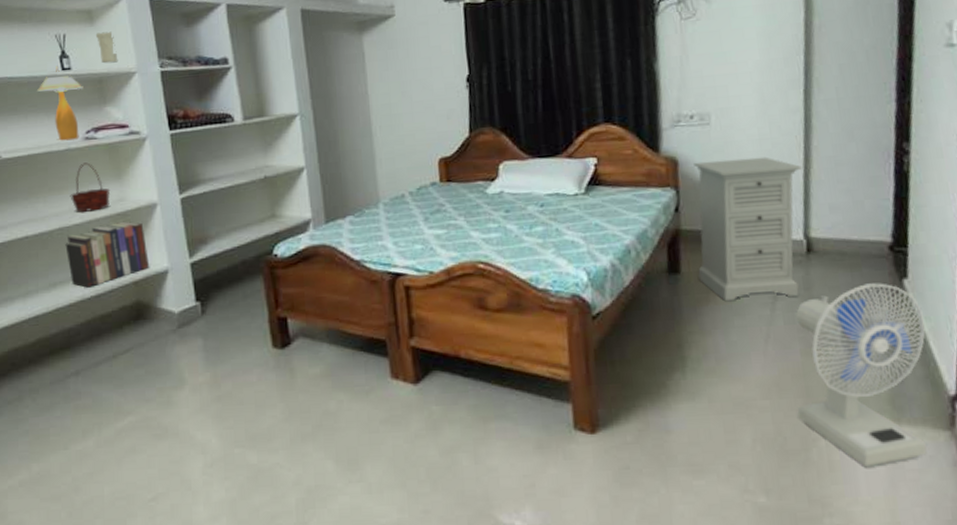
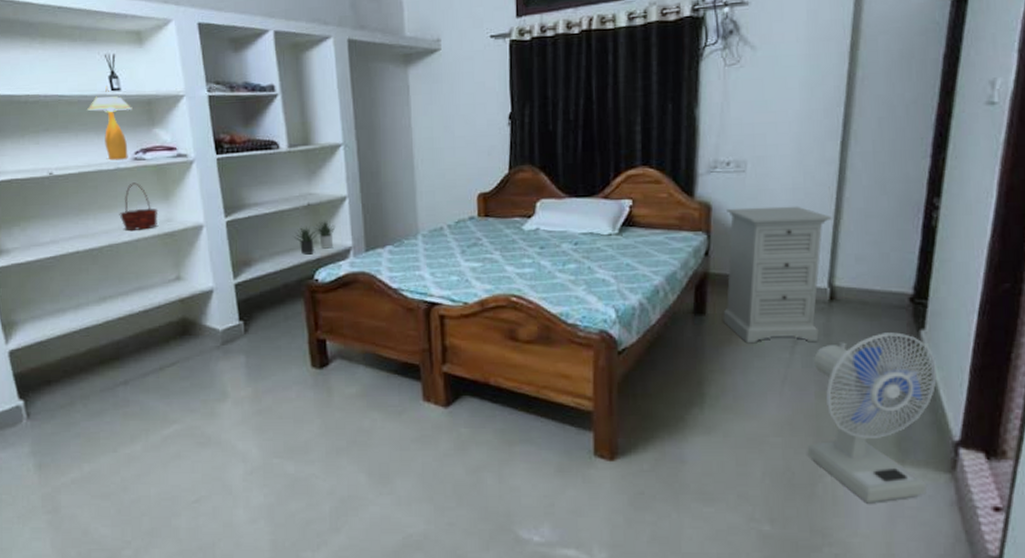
books: present [65,221,150,288] -> none [114,241,196,303]
candle: present [95,31,118,64] -> none [144,53,167,86]
succulent plant: none [250,192,294,229] -> present [293,220,336,255]

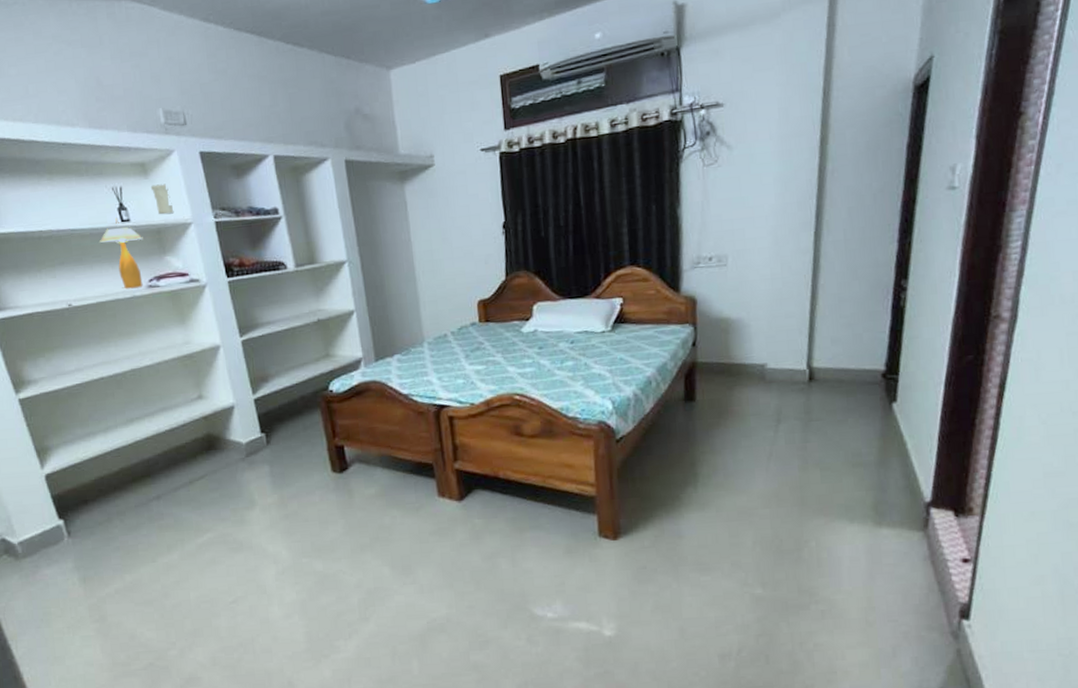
basket: present [119,182,159,230] -> none [139,309,177,355]
candle: none [144,53,167,86] -> present [150,184,174,215]
succulent plant: present [293,220,336,255] -> none [306,334,346,368]
nightstand: present [723,206,832,344] -> none [711,295,808,425]
electric fan: present [807,332,937,504] -> none [793,406,909,563]

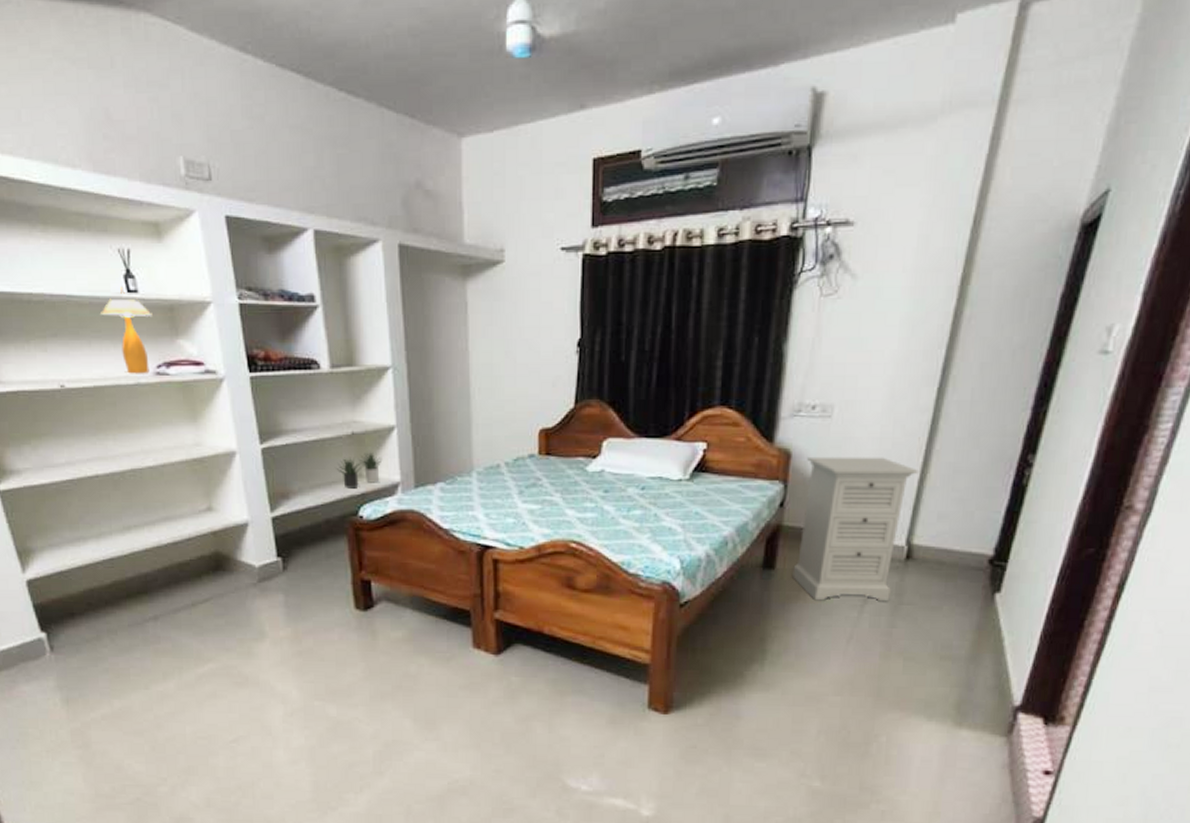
candle: present [150,184,174,215] -> none [164,251,191,289]
succulent plant: none [306,334,346,368] -> present [336,451,383,489]
nightstand: none [711,295,808,425] -> present [792,456,918,602]

